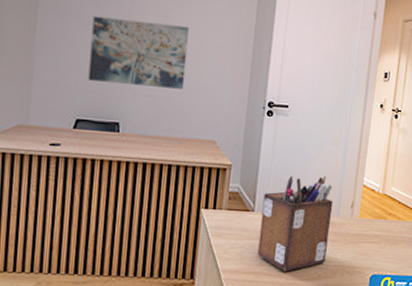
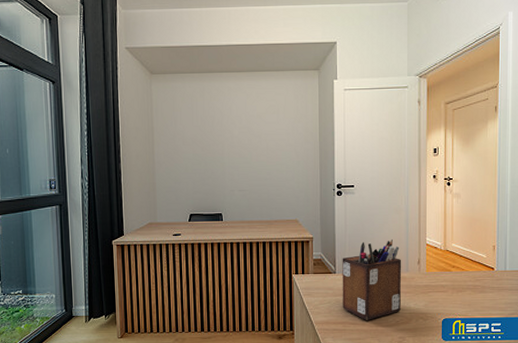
wall art: present [88,16,190,89] -> none [194,133,268,184]

